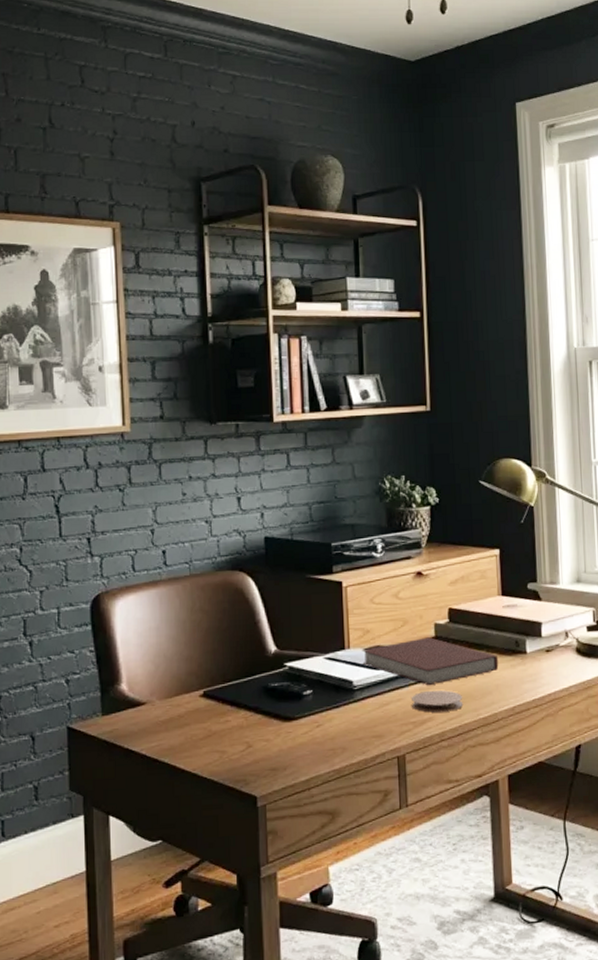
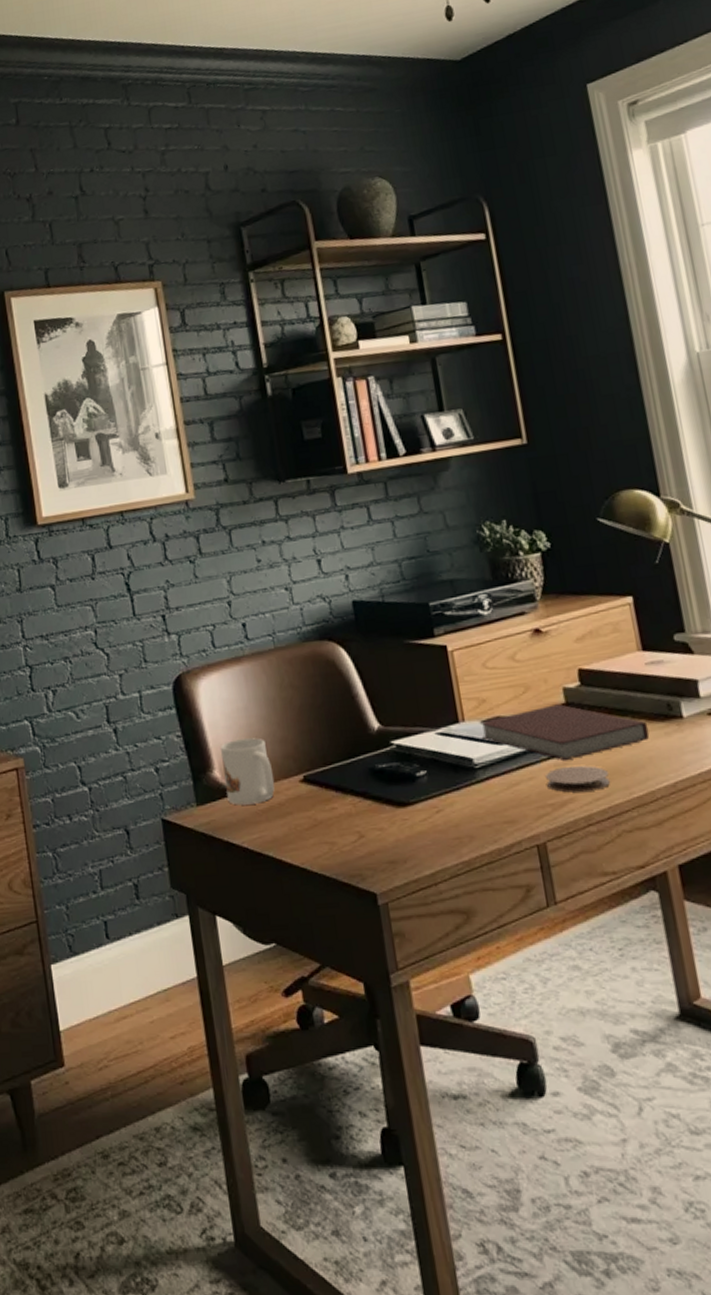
mug: none [129,655,176,716] -> present [219,738,275,805]

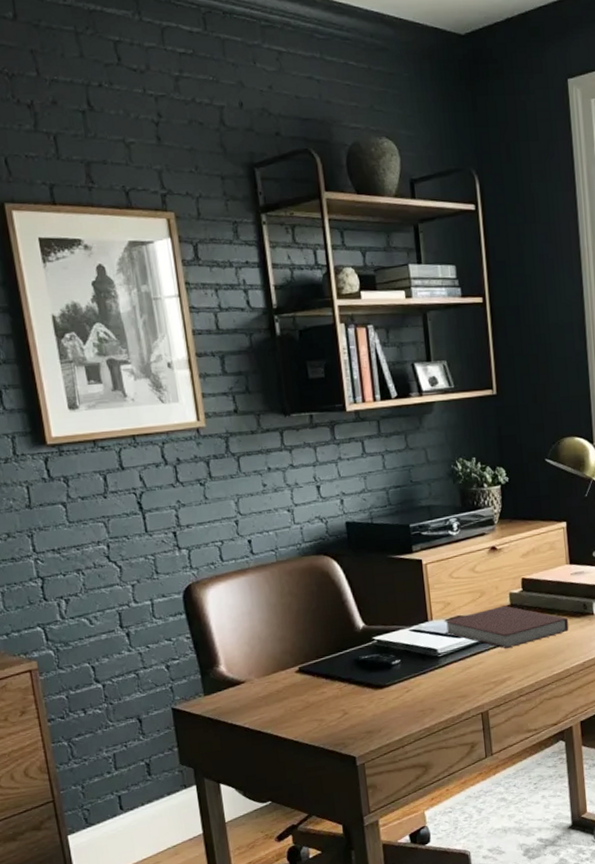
mug: present [219,738,275,805] -> none [225,637,274,694]
coaster: present [545,765,611,793] -> none [492,652,539,673]

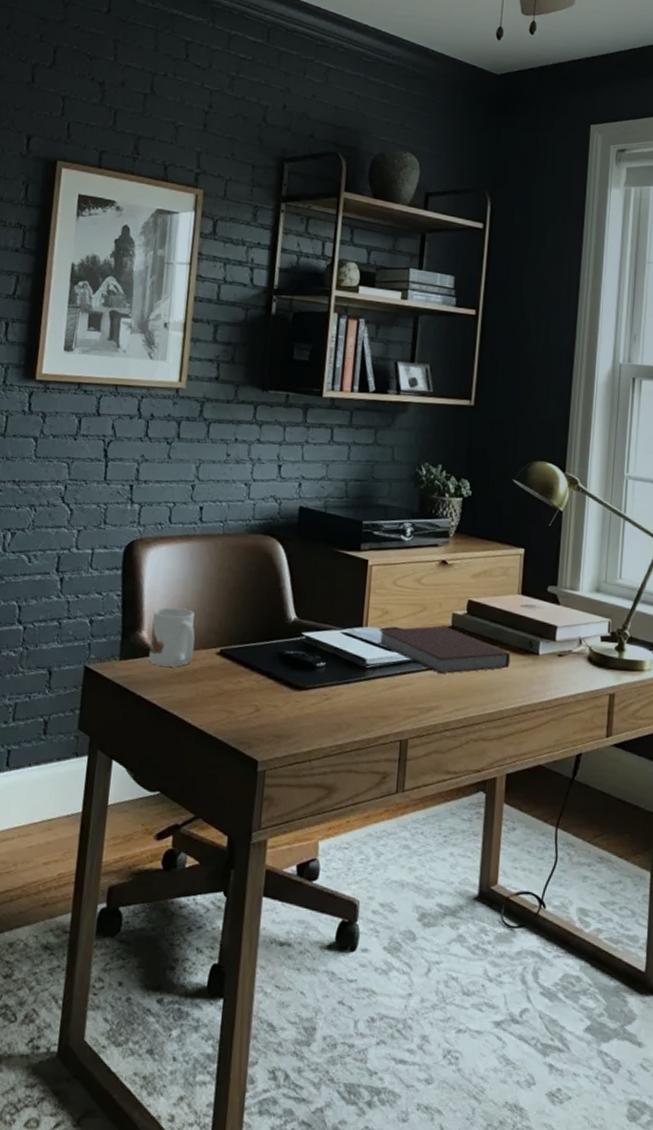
mug: none [225,637,274,694] -> present [148,607,195,667]

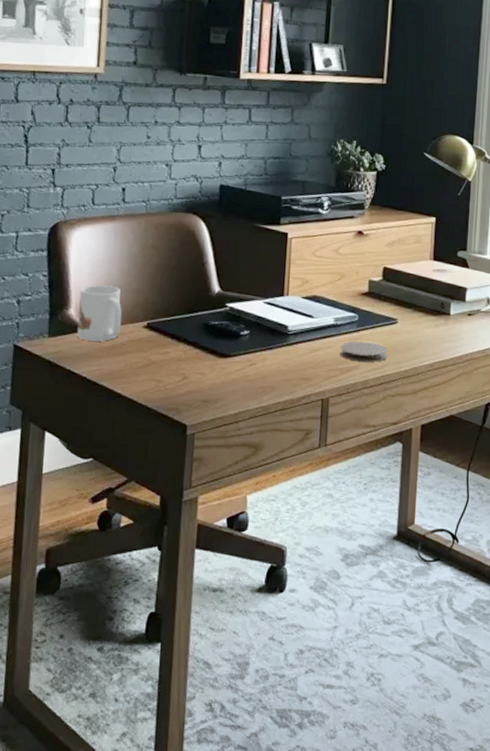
notebook: present [377,625,511,674] -> none [298,292,424,337]
coaster: none [421,679,472,703] -> present [340,342,388,362]

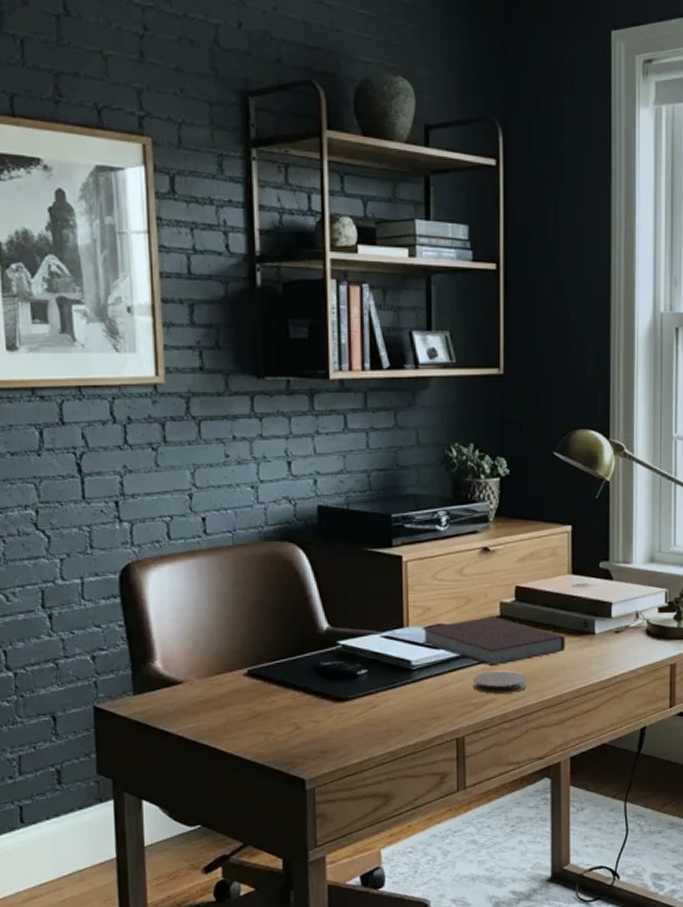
mug: present [77,285,122,341] -> none [164,631,217,696]
notebook: none [298,292,424,337] -> present [421,616,566,667]

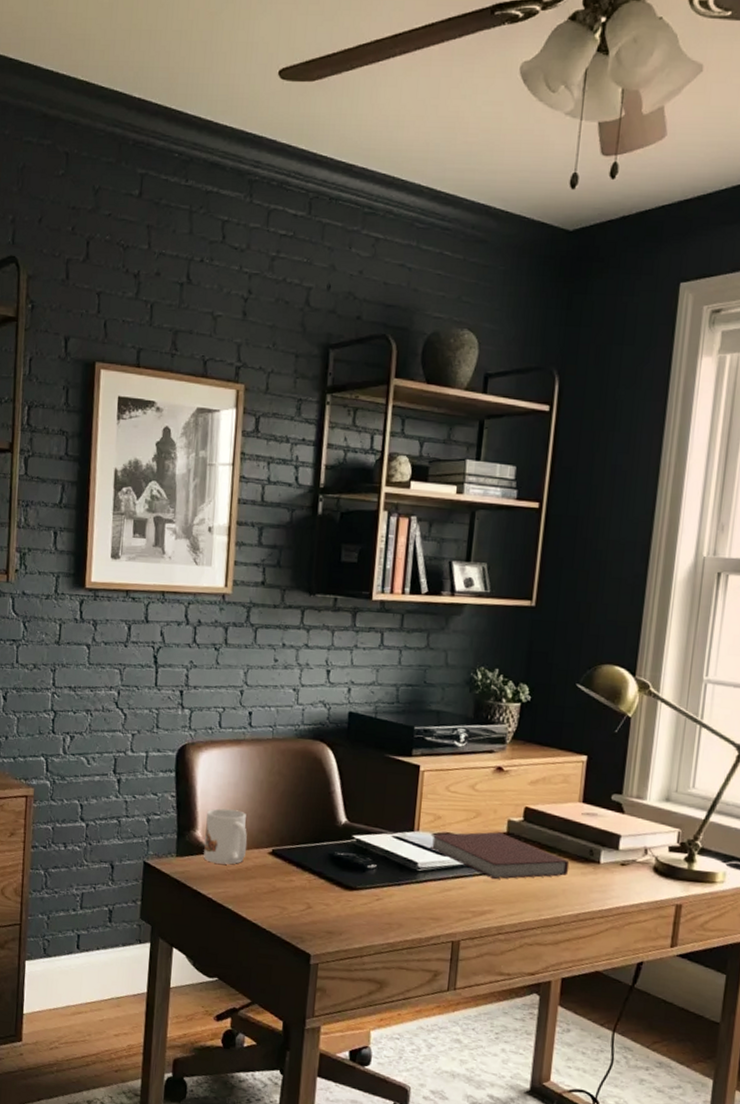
mug: none [164,631,217,696] -> present [203,808,247,865]
coaster: present [473,671,528,694] -> none [473,884,527,908]

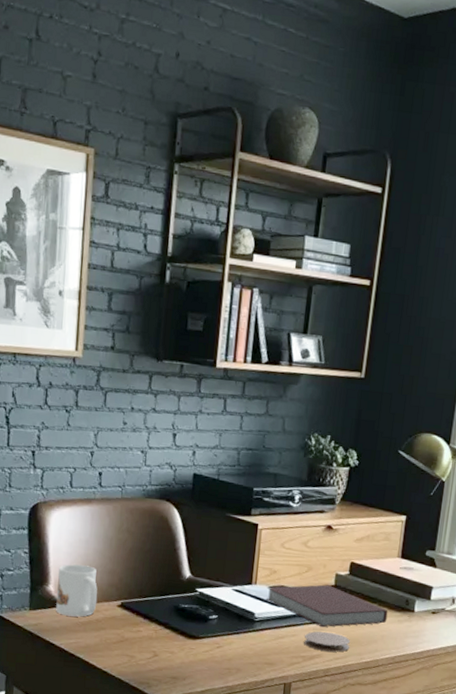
coaster: none [473,884,527,908] -> present [304,631,351,652]

